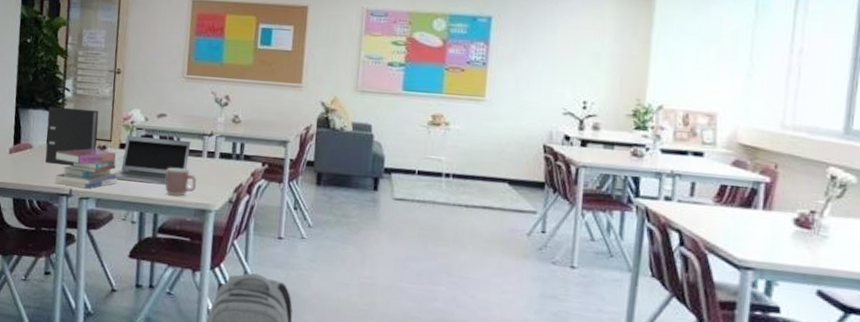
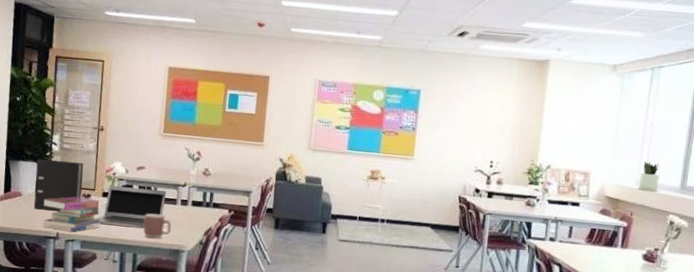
planter: none [782,98,814,139] -> present [636,161,660,193]

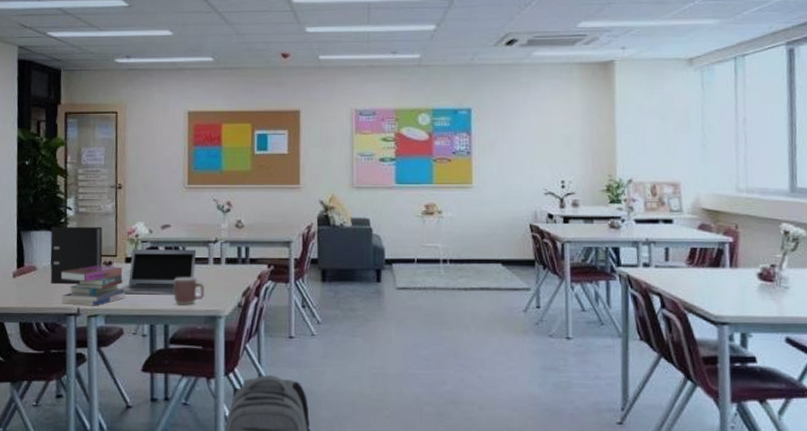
planter: present [636,161,660,193] -> none [738,163,765,199]

